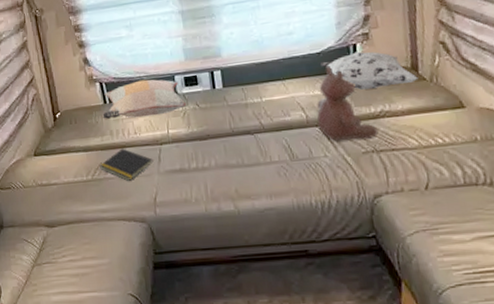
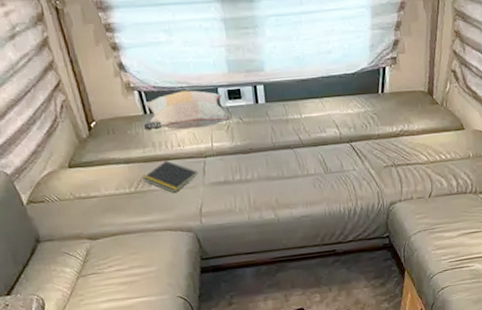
stuffed bear: present [317,66,379,141] -> none [349,87,398,157]
decorative pillow: present [321,51,418,90] -> none [354,74,432,111]

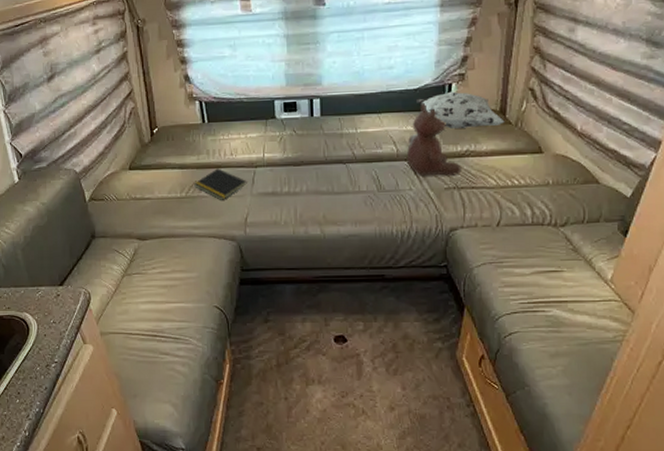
decorative pillow: present [143,90,231,130] -> none [200,101,284,140]
stuffed bear: none [349,87,398,157] -> present [407,103,462,176]
decorative pillow: none [354,74,432,111] -> present [416,91,505,129]

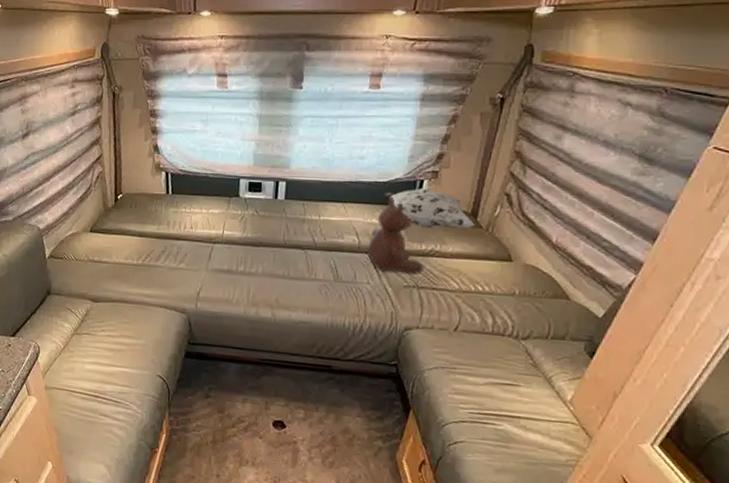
notepad: present [194,168,247,200] -> none [151,240,204,272]

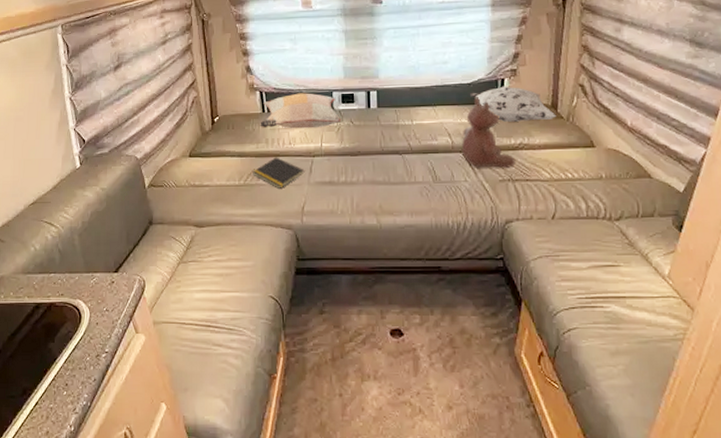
notepad: none [151,240,204,272] -> present [253,157,305,189]
decorative pillow: none [163,177,247,215] -> present [260,93,342,129]

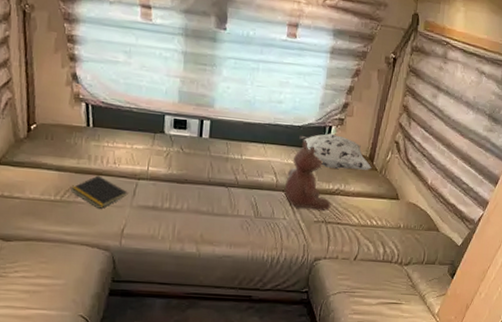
decorative pillow: present [260,93,342,129] -> none [83,111,172,150]

